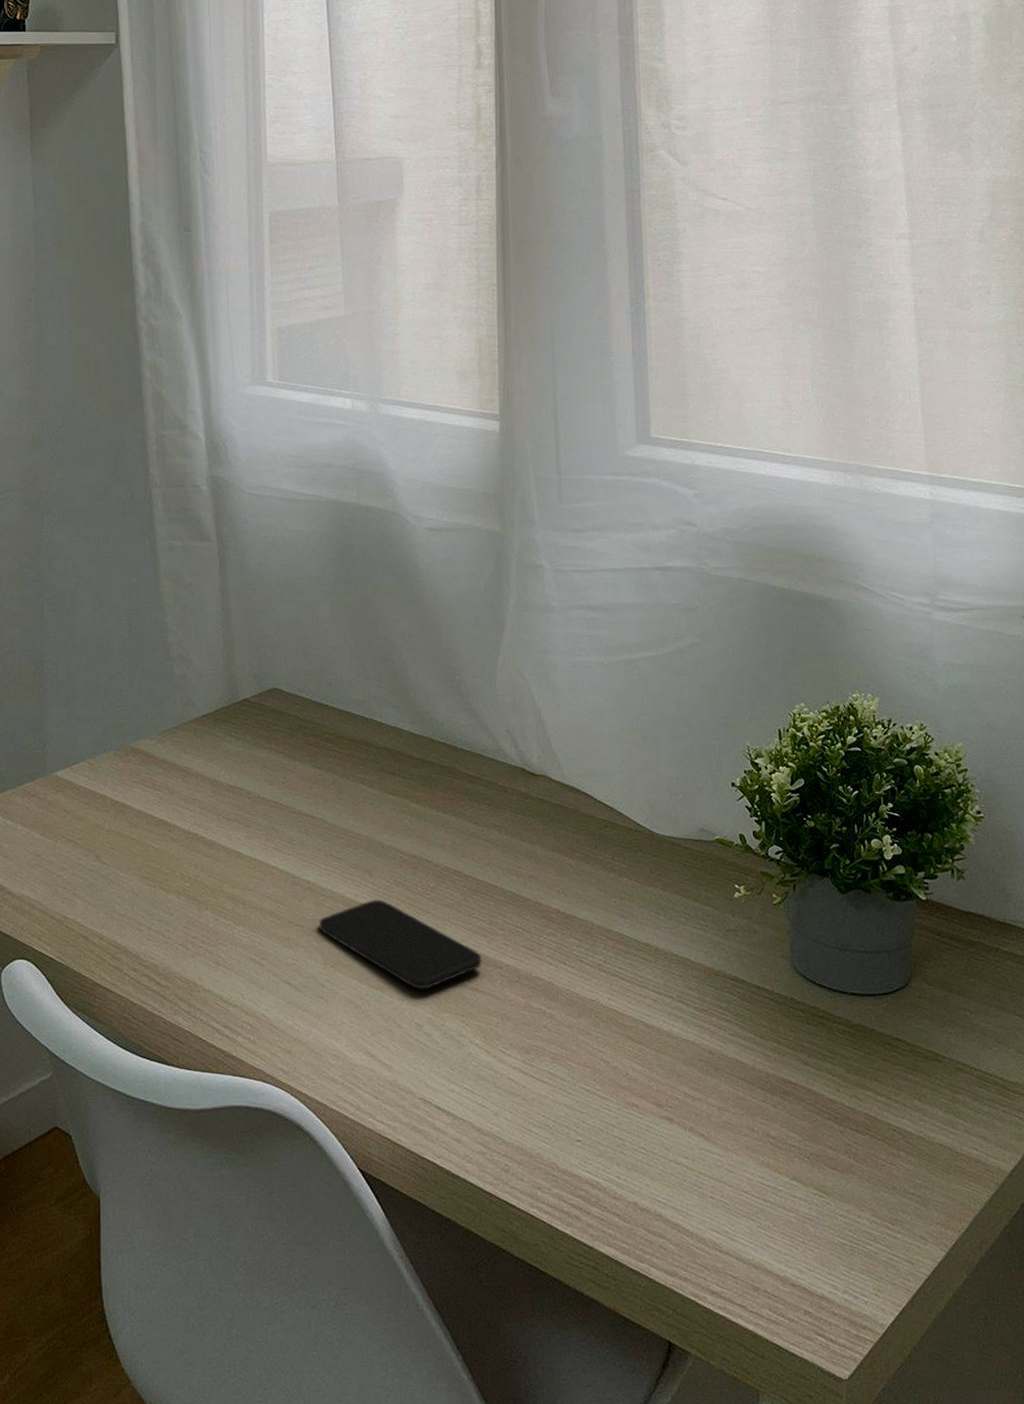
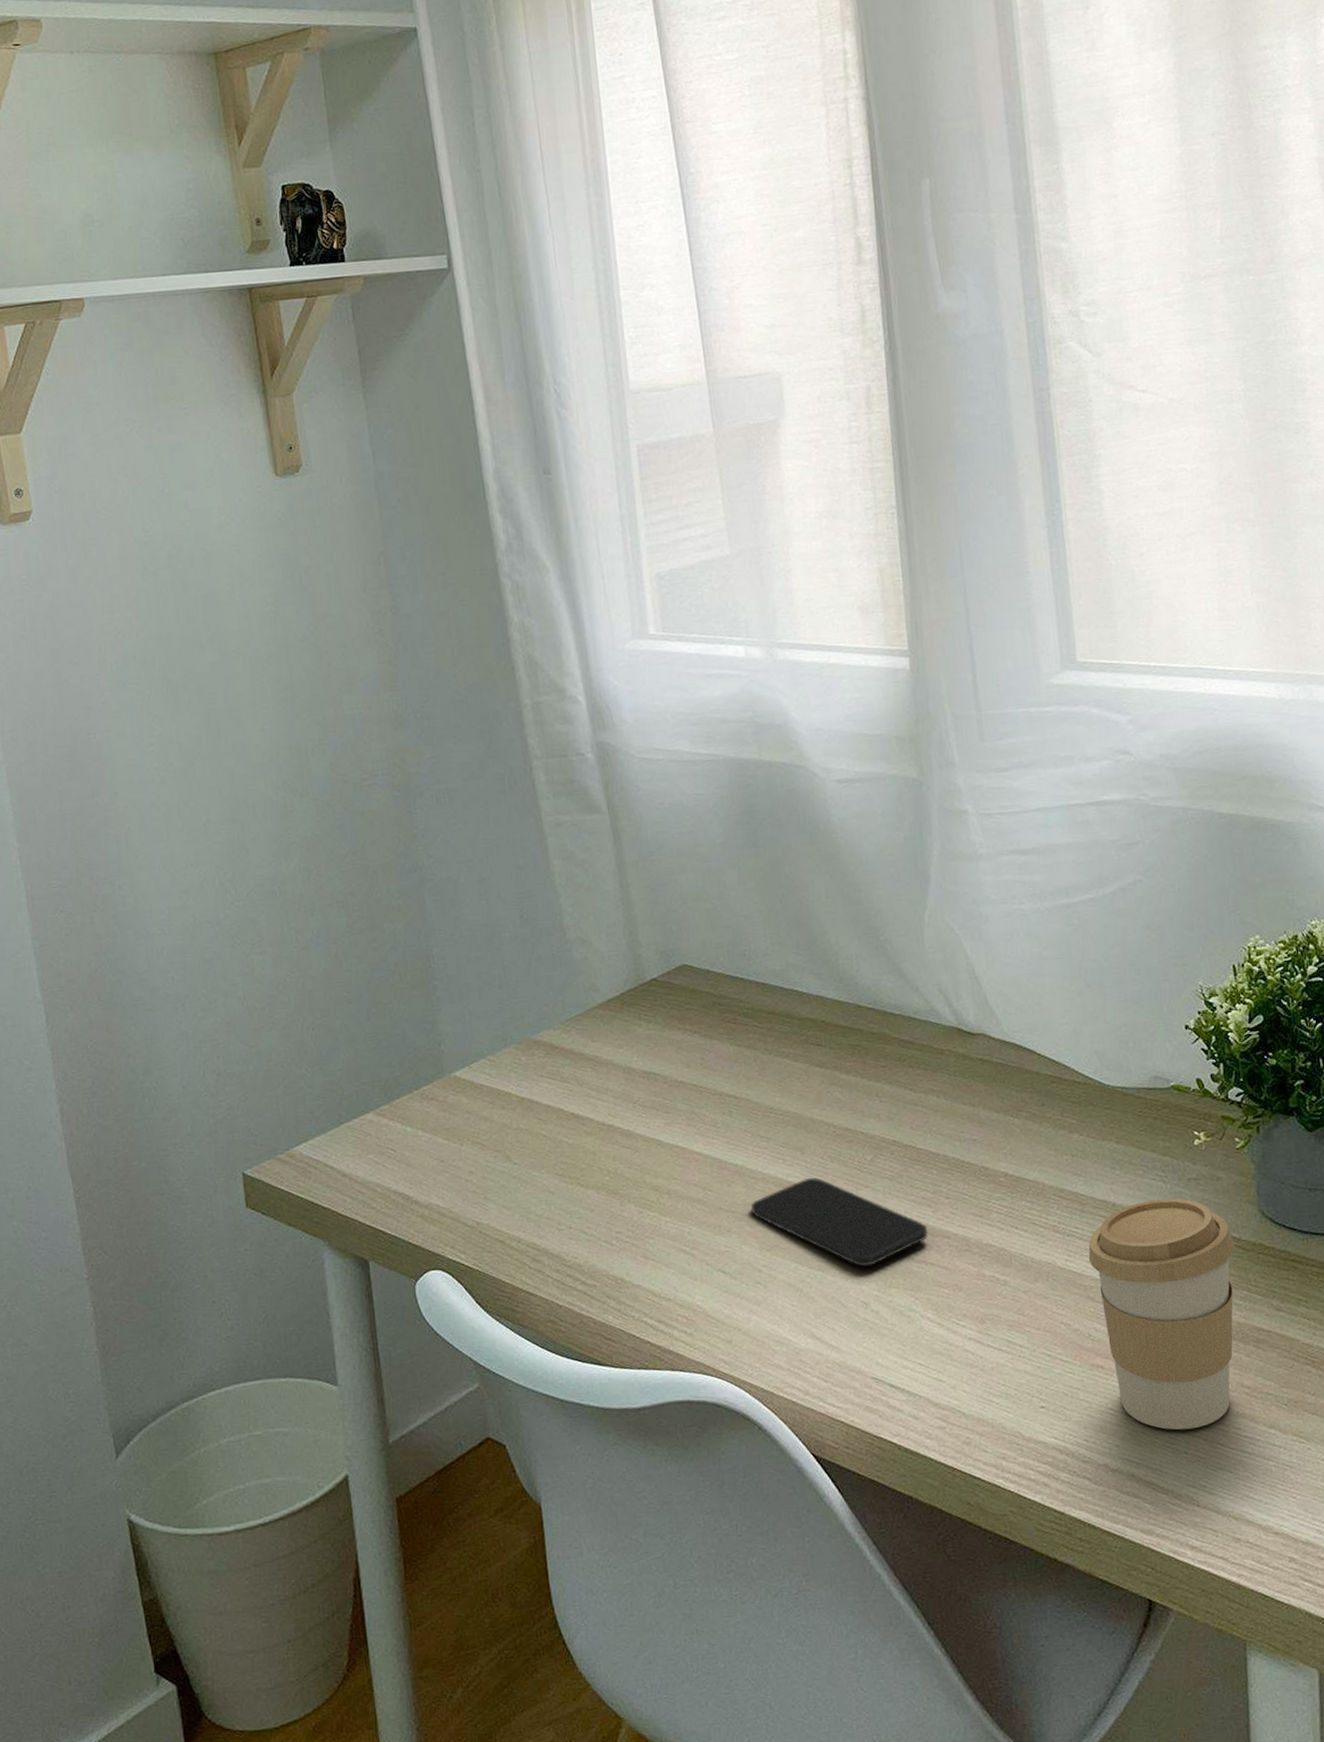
coffee cup: none [630,947,768,1175] -> present [1088,1198,1235,1430]

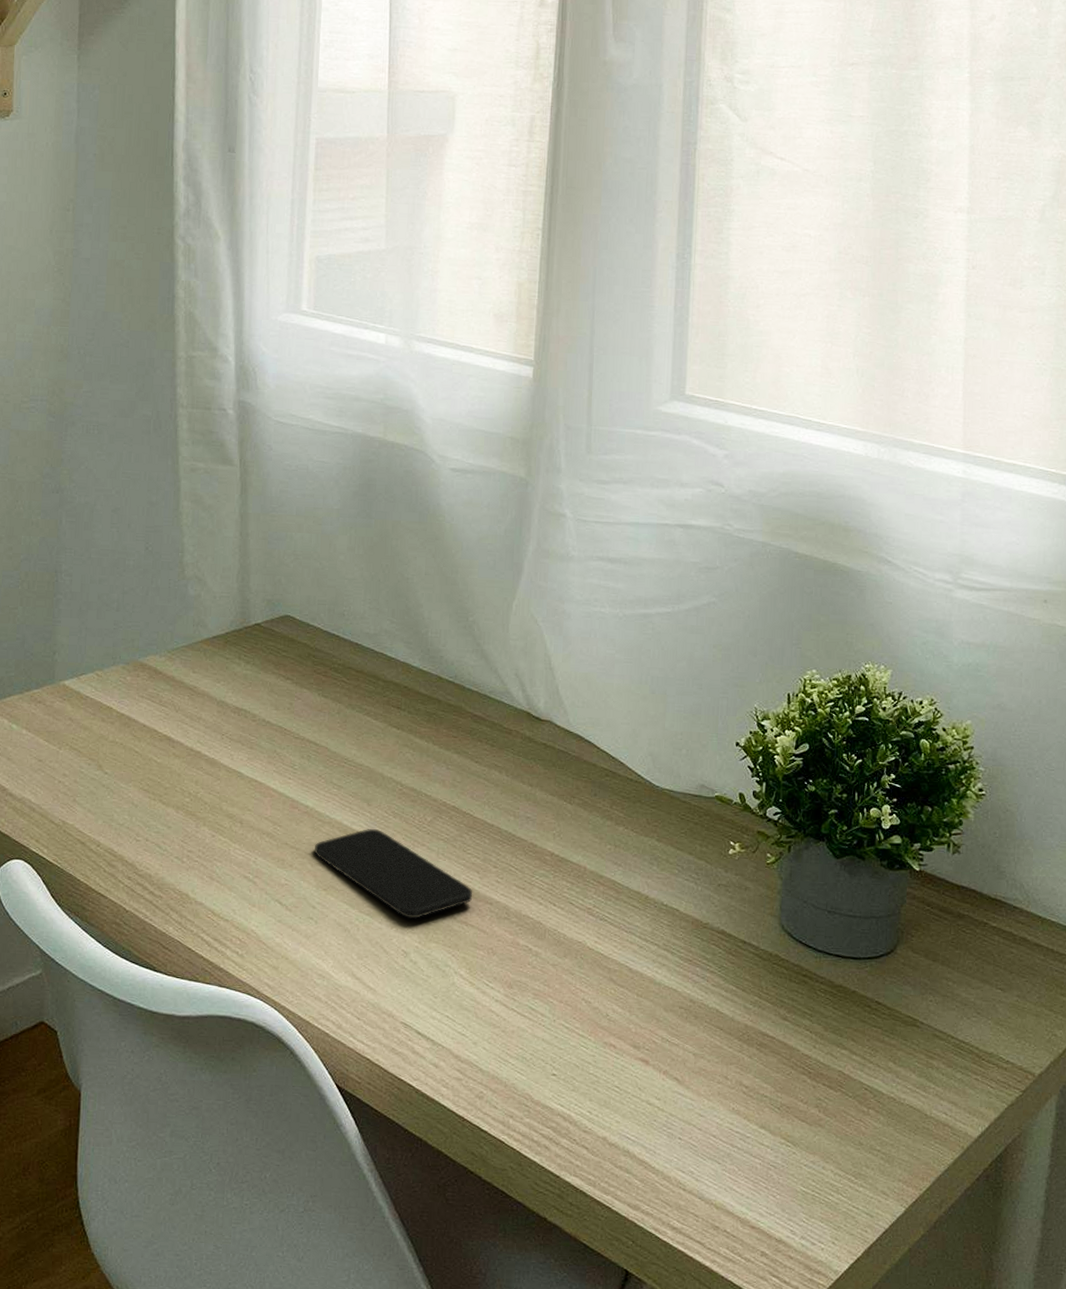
coffee cup: present [1088,1198,1235,1430] -> none [616,898,753,1118]

